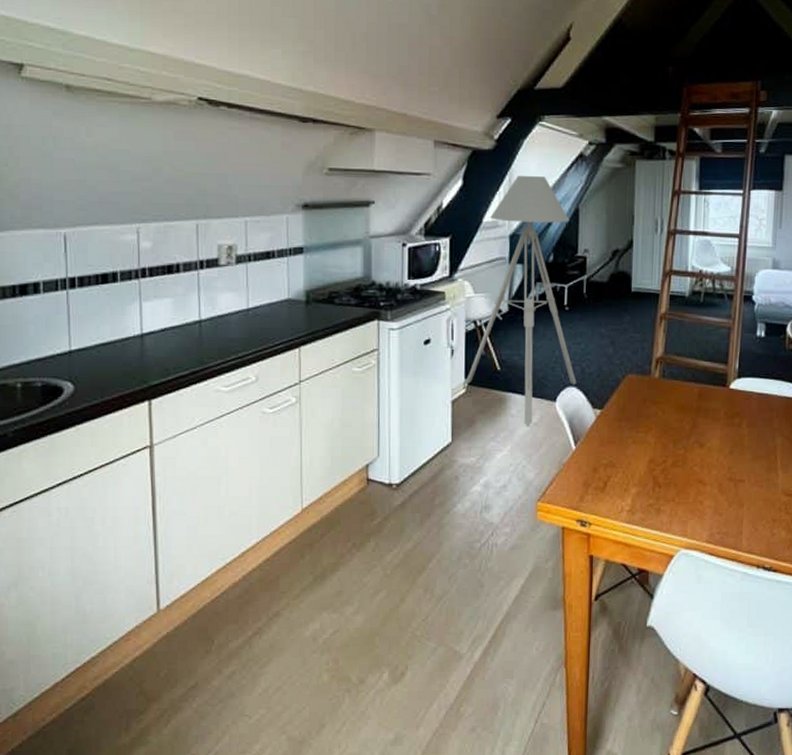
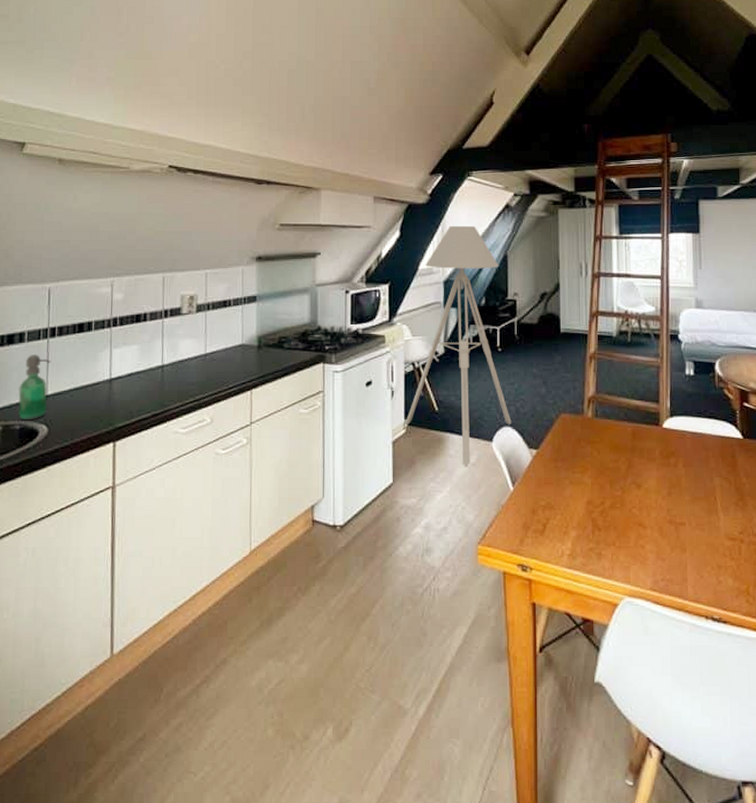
soap dispenser: none [37,307,72,378] -> present [18,355,51,421]

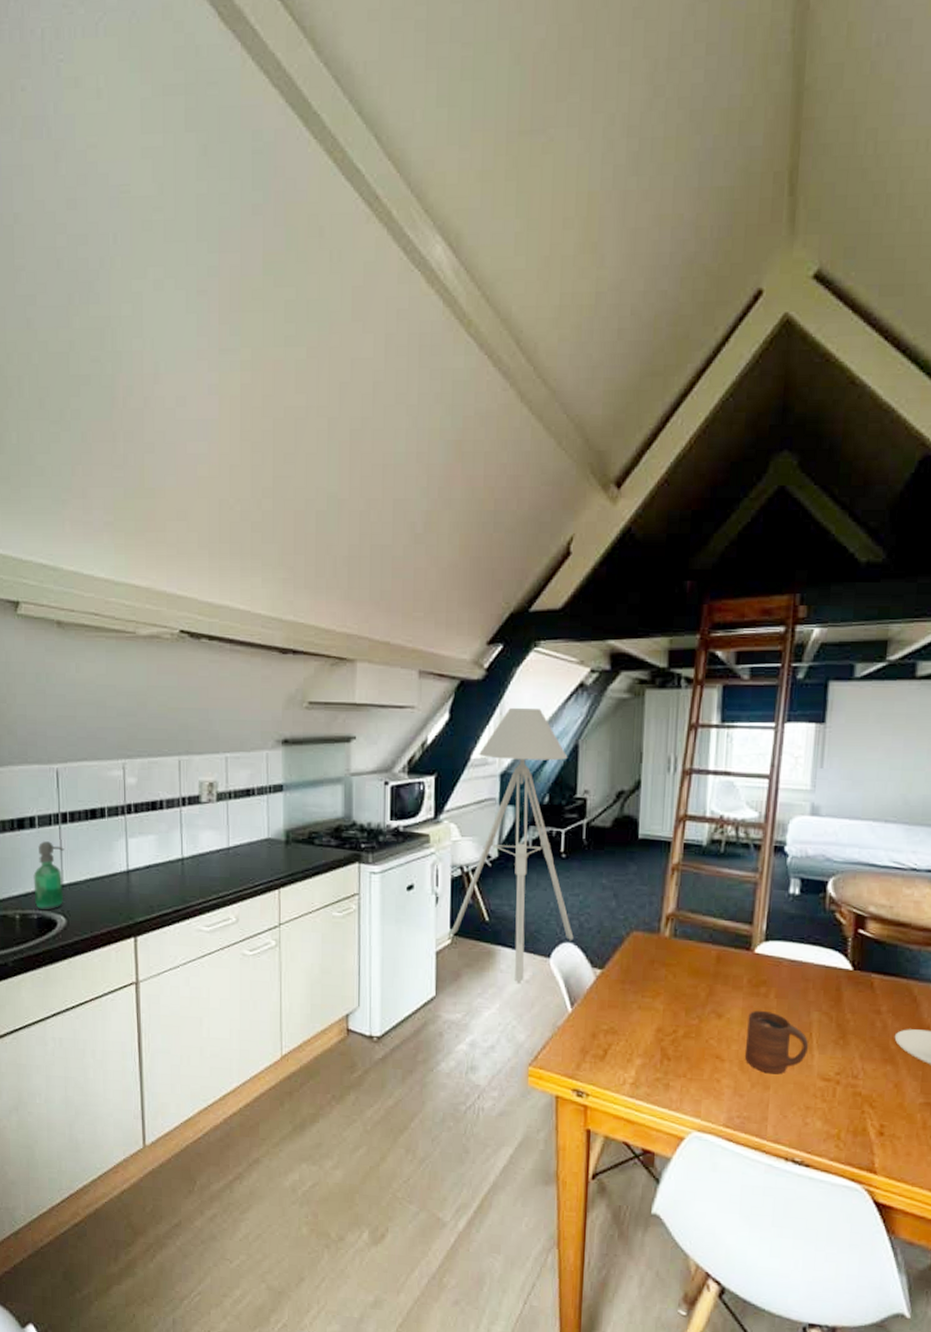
cup: none [662,479,715,537] -> present [744,1010,809,1074]

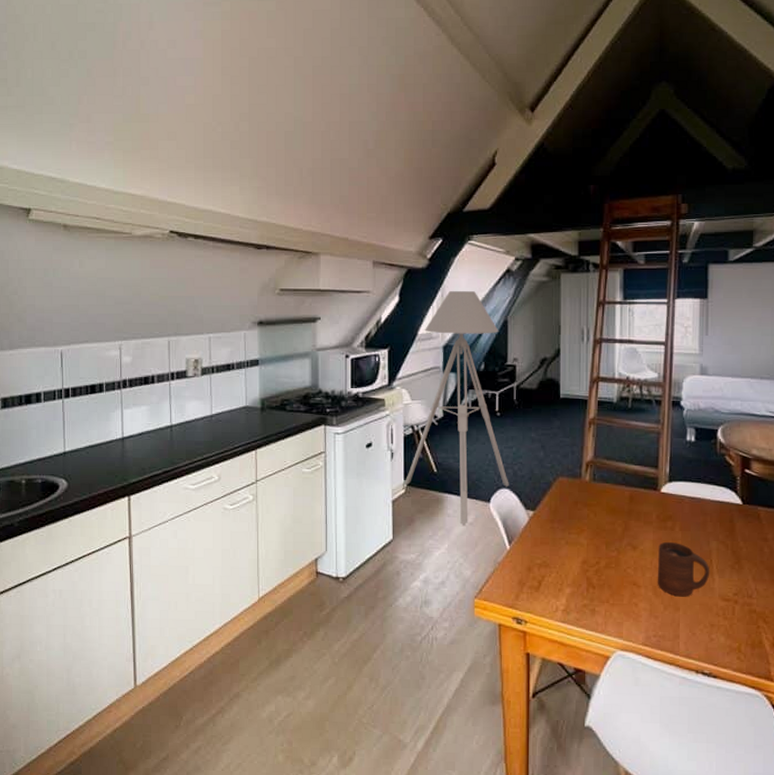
soap dispenser: present [33,841,64,910] -> none [38,414,67,475]

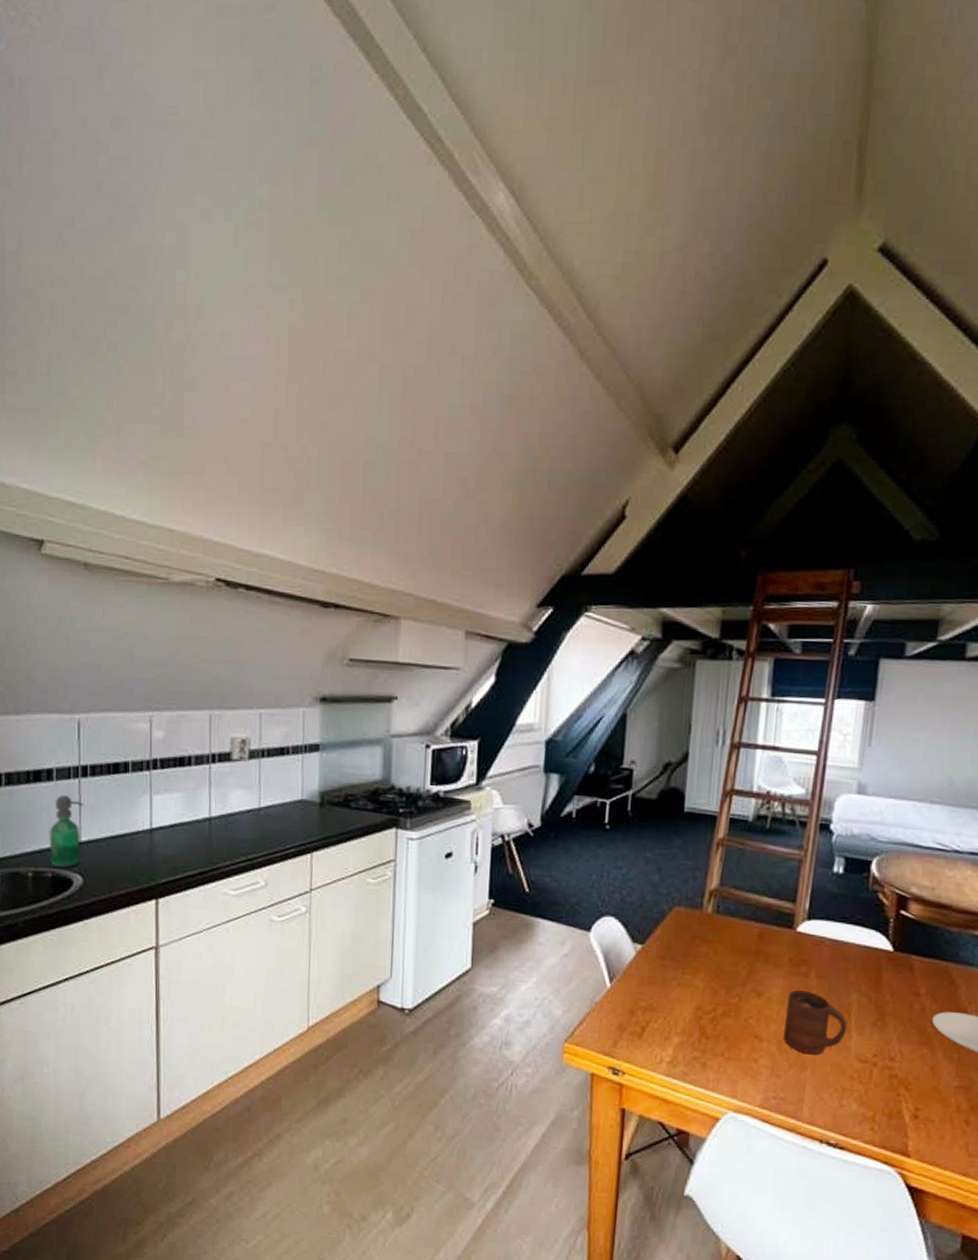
soap dispenser: none [38,414,67,475] -> present [49,795,84,869]
floor lamp: present [404,291,509,526] -> none [489,674,616,957]

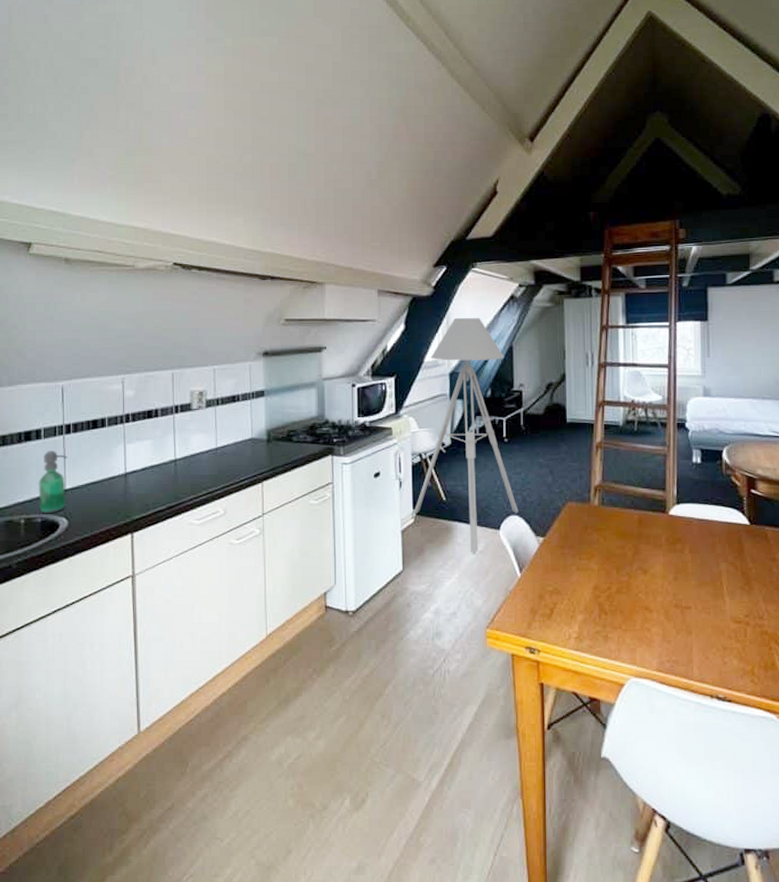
floor lamp: none [489,674,616,957] -> present [413,318,519,554]
cup: present [783,989,848,1055] -> none [668,564,721,620]

